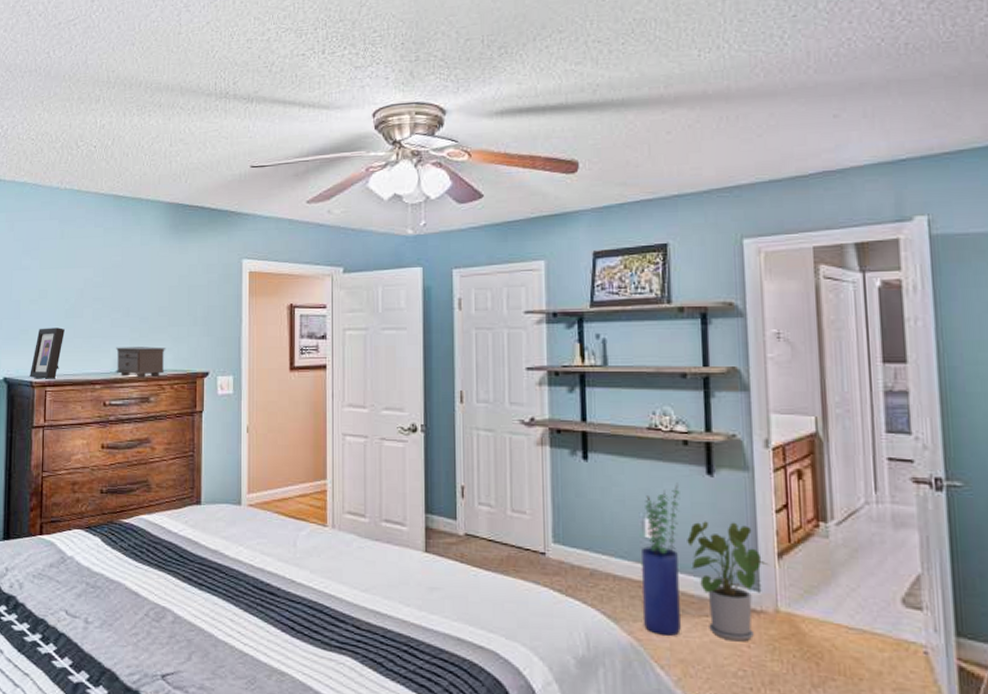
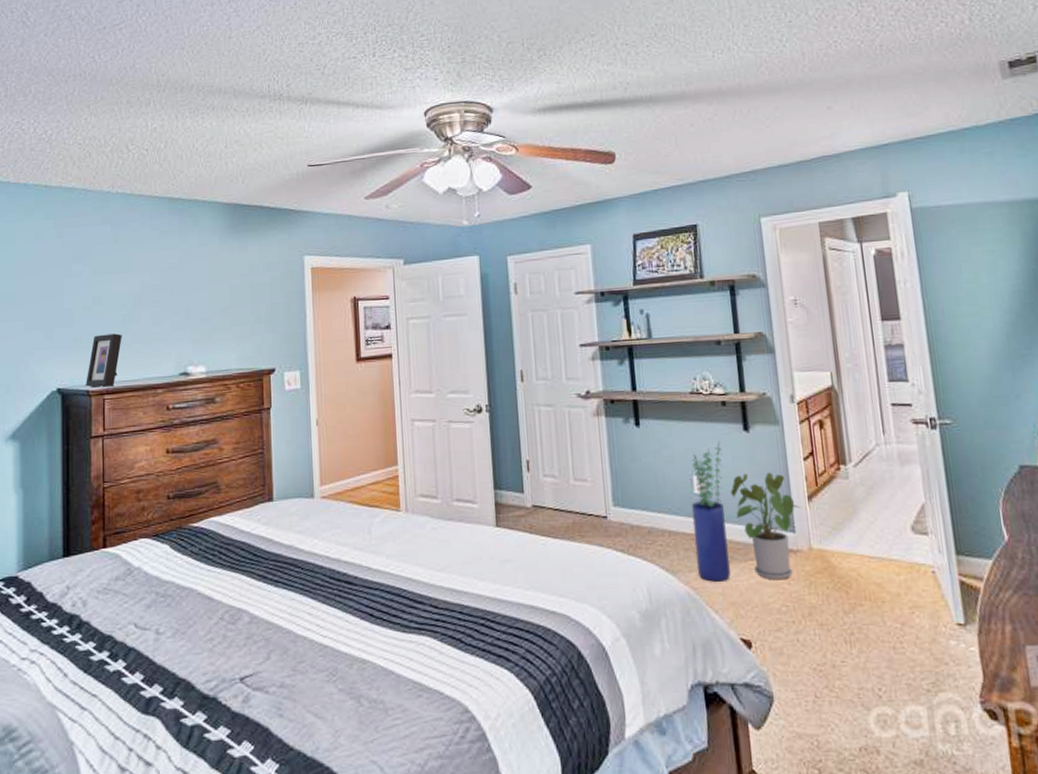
jewelry box: present [116,347,166,378] -> none [178,347,230,379]

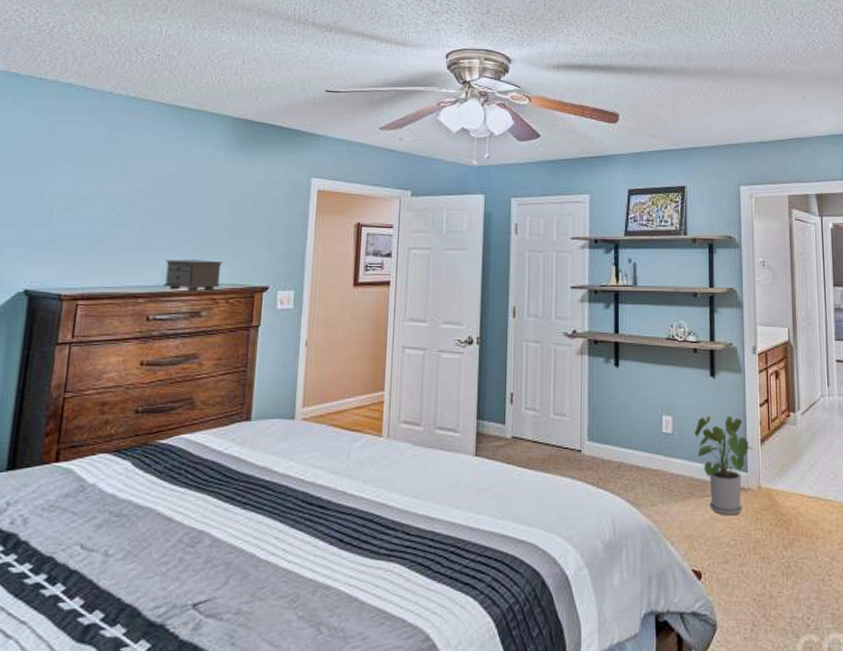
picture frame: present [86,333,122,388] -> none [58,237,106,292]
jewelry box: none [178,347,230,379] -> present [165,259,224,292]
vase: present [691,440,731,582] -> none [658,384,690,516]

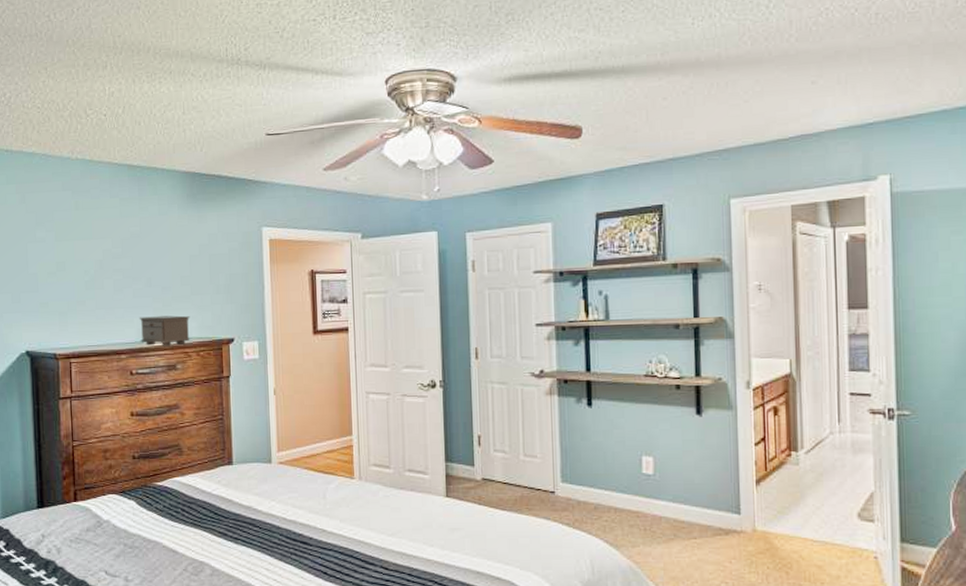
house plant: present [694,415,754,516] -> none [679,455,748,559]

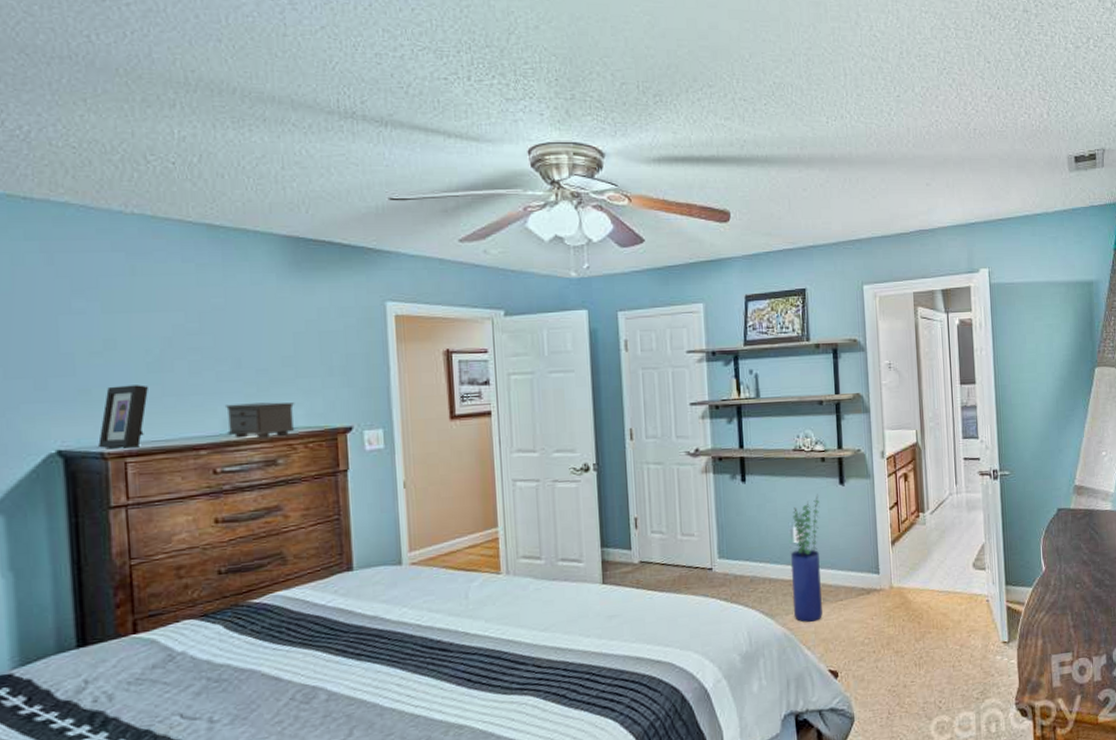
picture frame: none [53,299,86,351] -> present [98,385,148,449]
vase: none [638,423,673,557] -> present [790,494,822,622]

